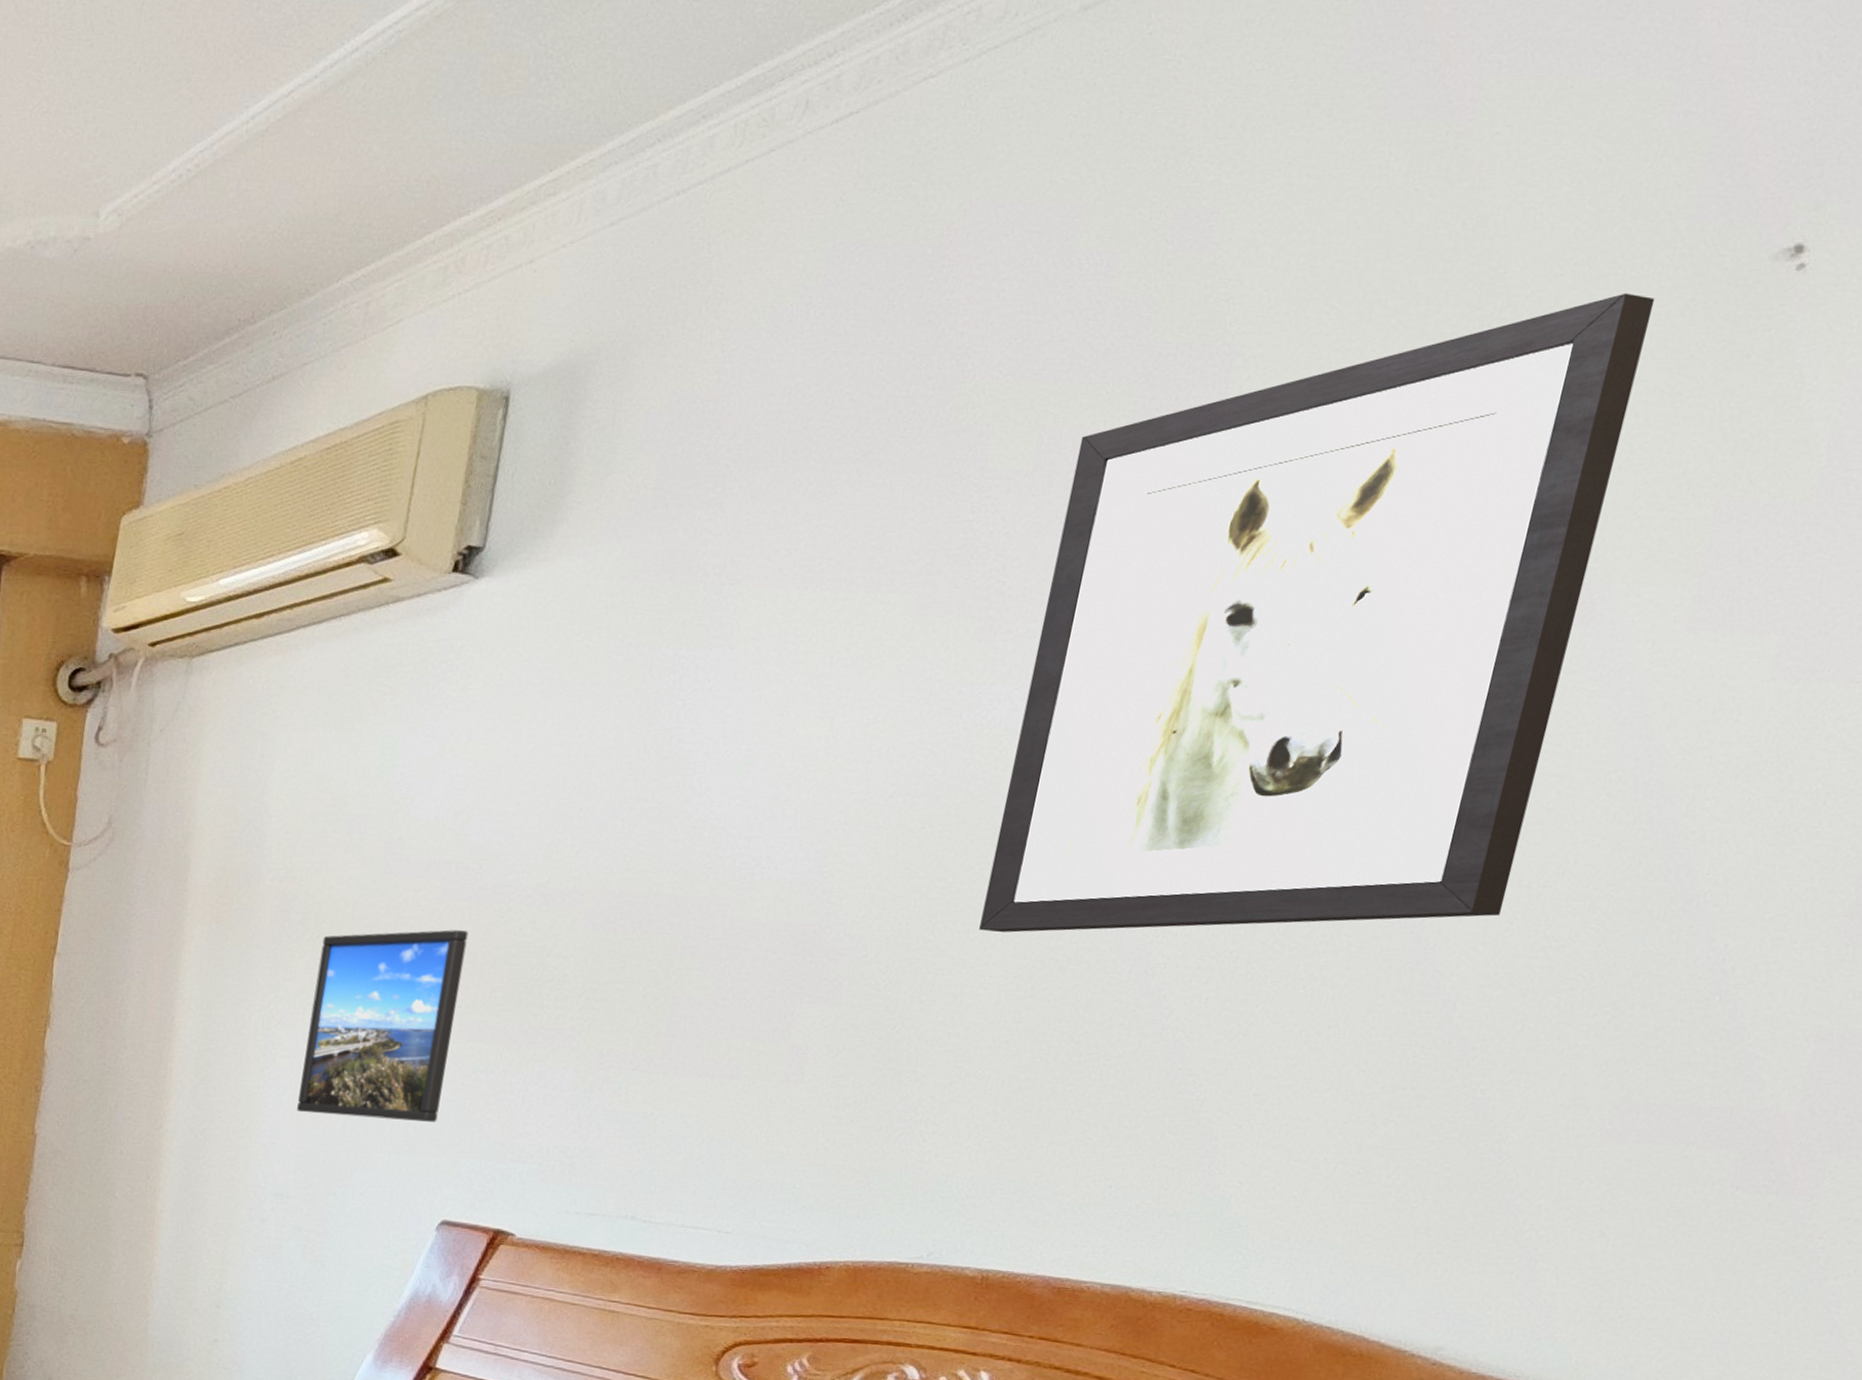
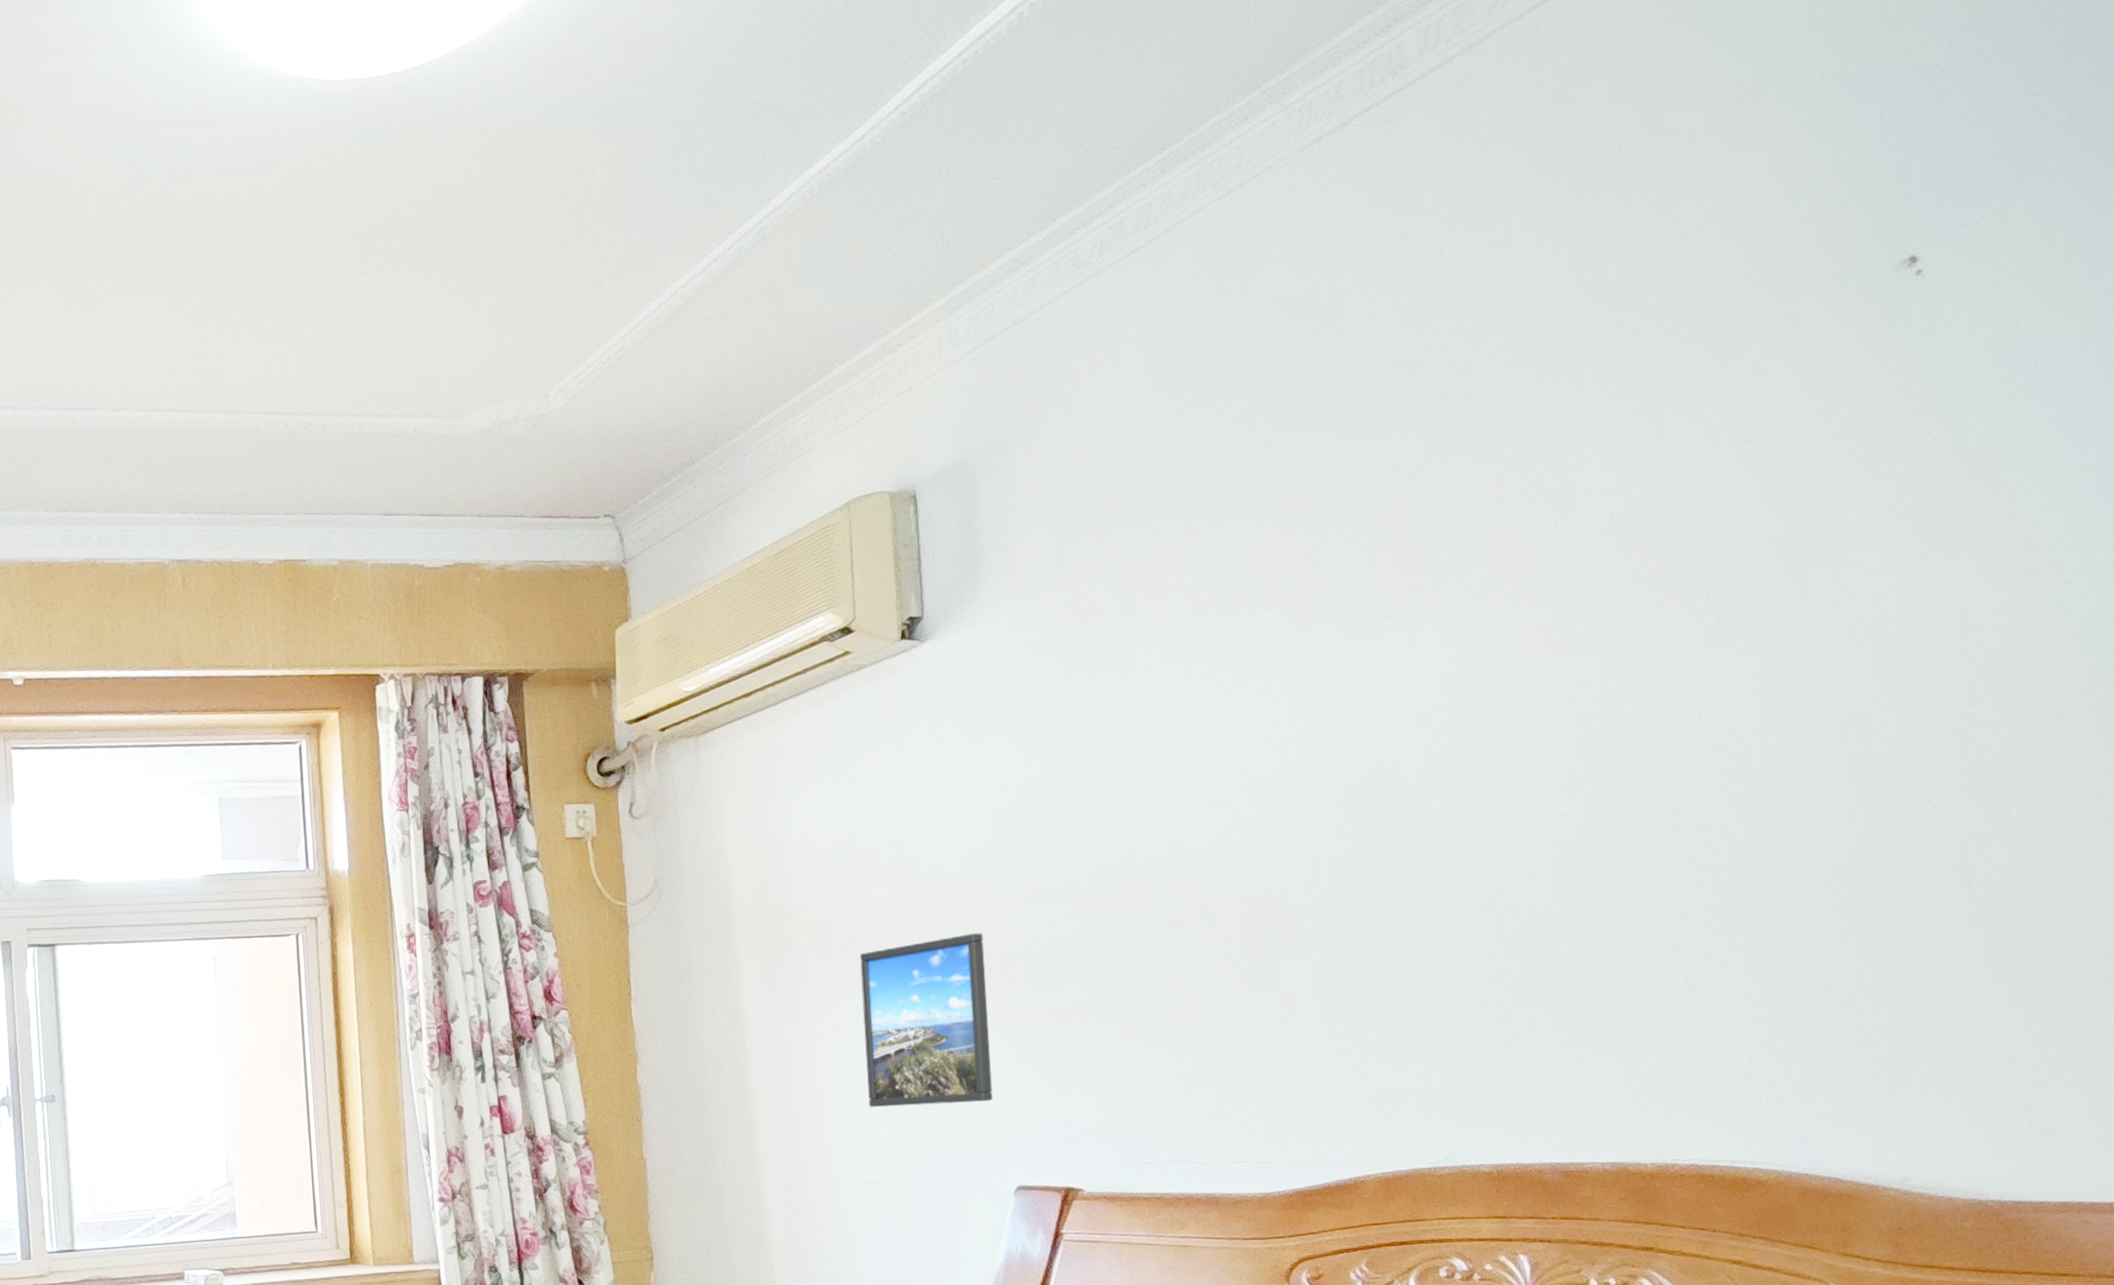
wall art: present [979,292,1655,933] -> none [1389,308,1843,875]

